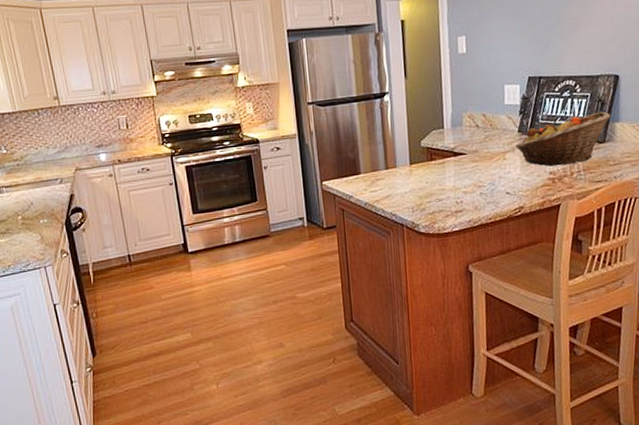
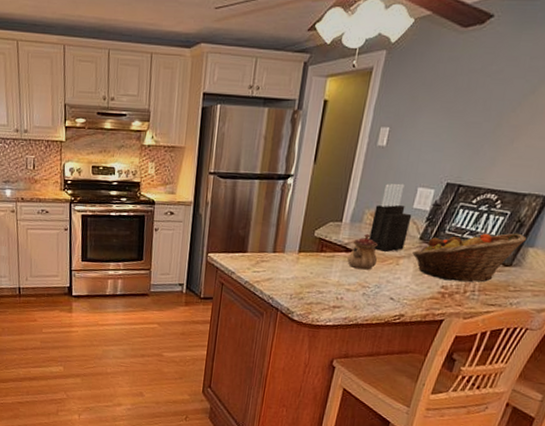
teapot: none [457,136,486,171] -> present [347,234,379,270]
knife block: none [471,84,507,150] -> present [369,183,412,252]

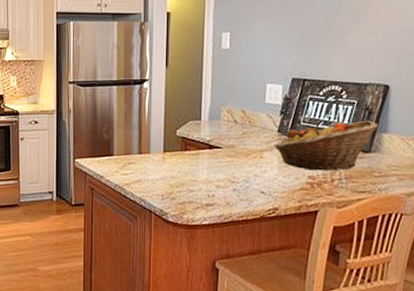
teapot: present [347,234,379,270] -> none [212,130,242,165]
knife block: present [369,183,412,252] -> none [229,81,266,146]

